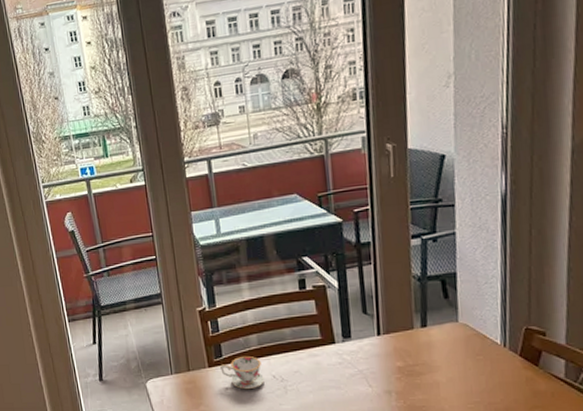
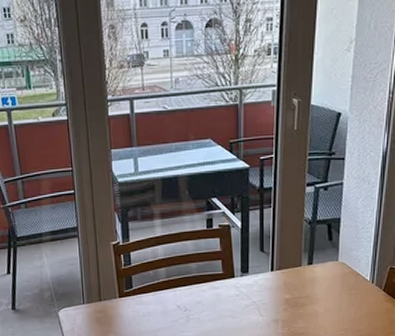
teacup: present [220,355,264,389] -> none [130,287,170,318]

